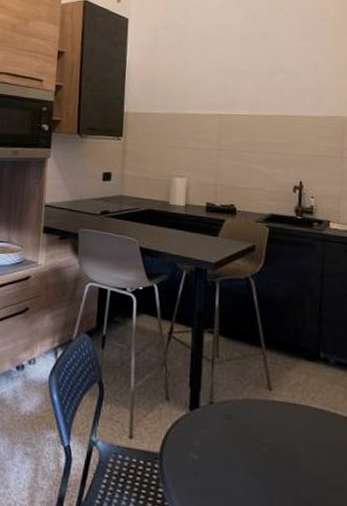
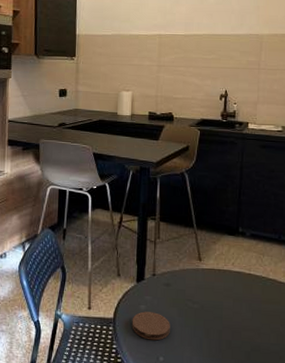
coaster: none [182,448,232,489] -> present [131,311,170,341]

